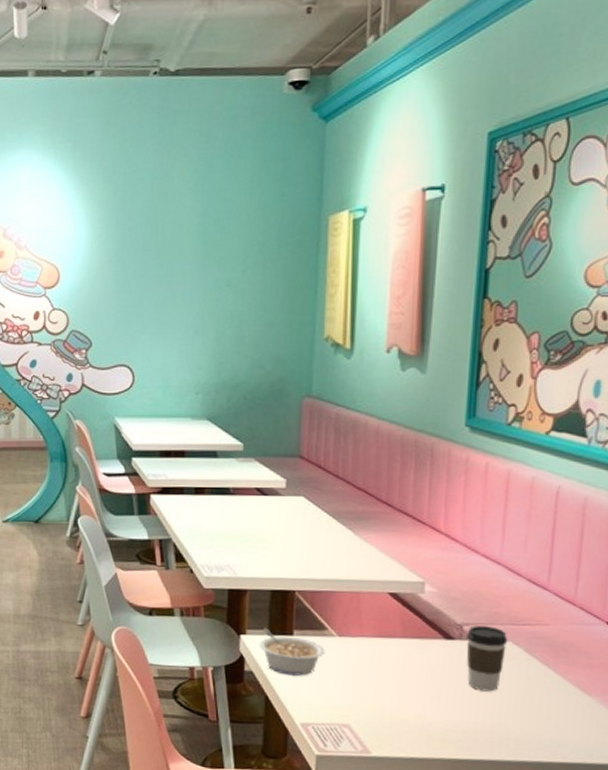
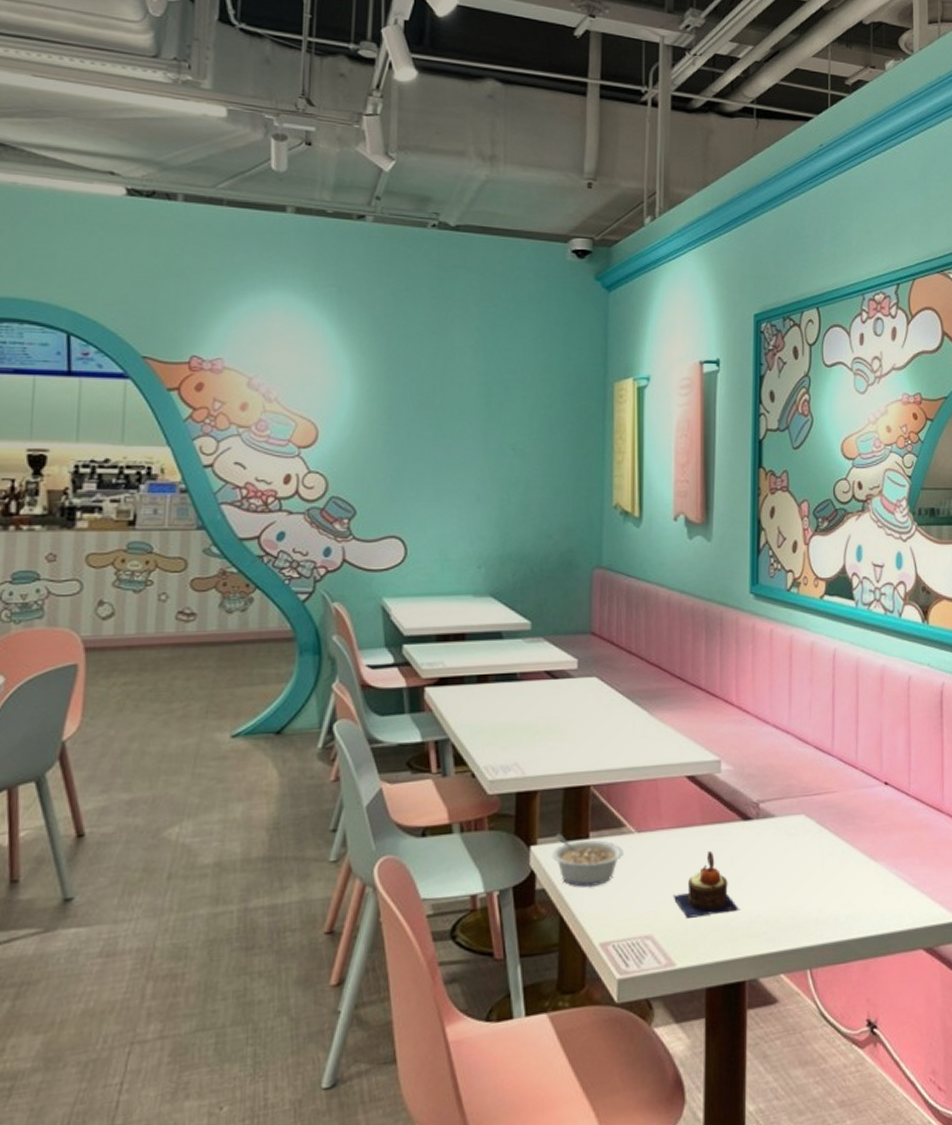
dessert: none [370,662,437,718] -> present [673,851,740,918]
coffee cup: present [466,625,508,692] -> none [763,800,801,873]

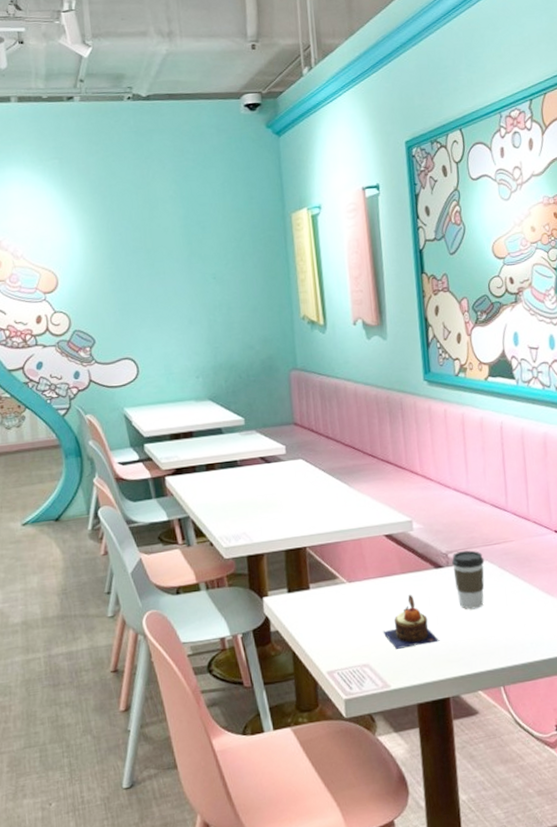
legume: present [552,834,623,887] -> none [281,587,339,628]
coffee cup: none [763,800,801,873] -> present [452,550,485,610]

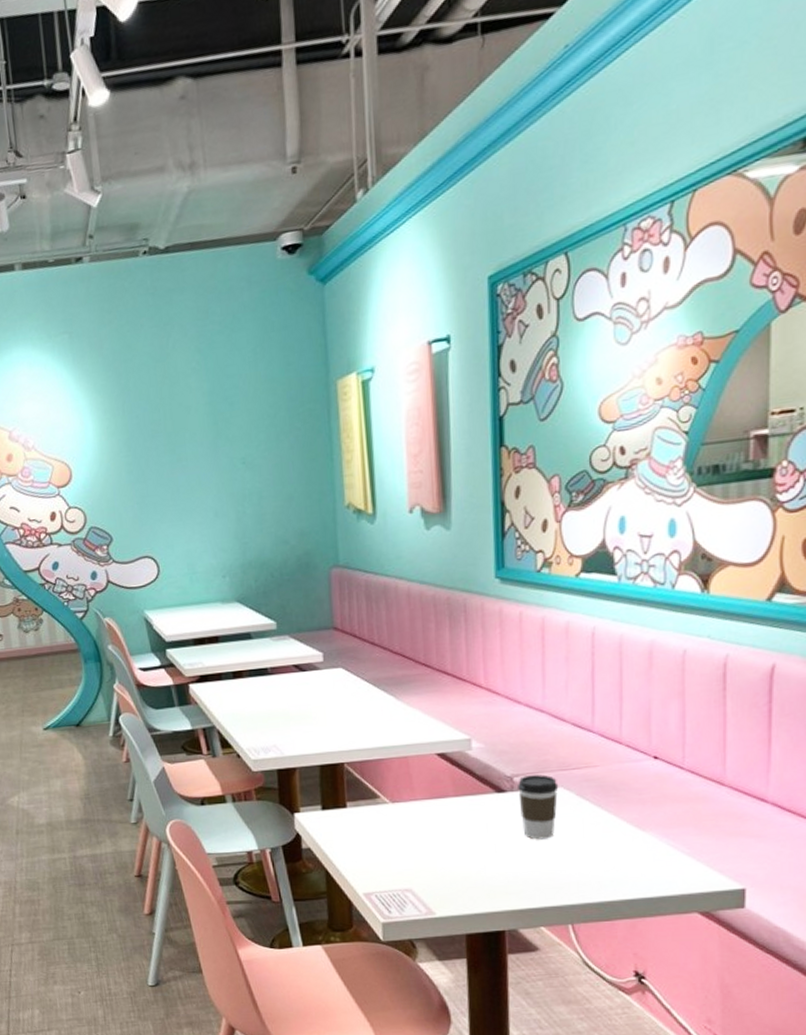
dessert: present [382,595,440,649] -> none [429,820,497,876]

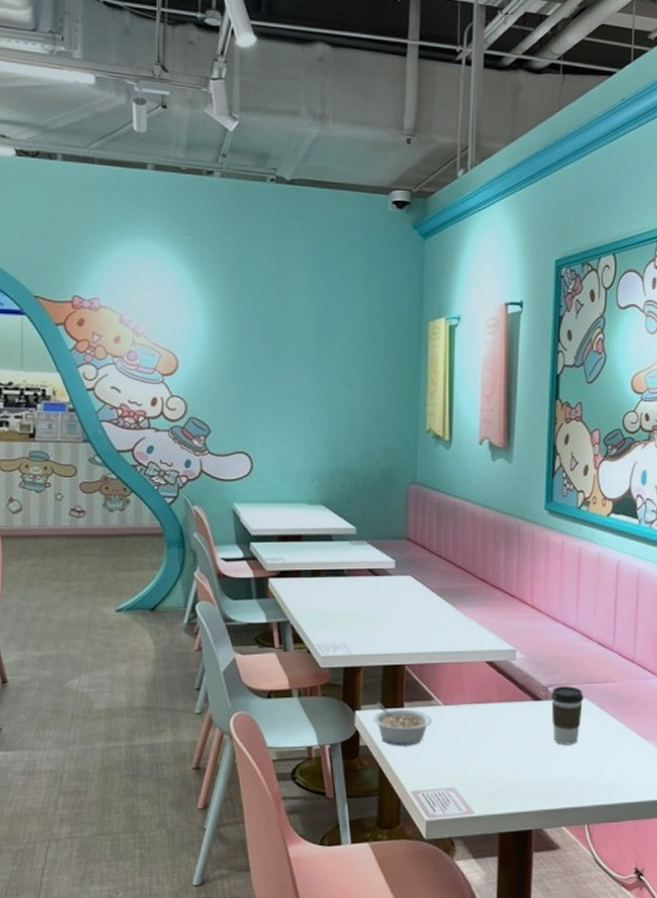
legume: none [314,803,380,847] -> present [373,702,432,746]

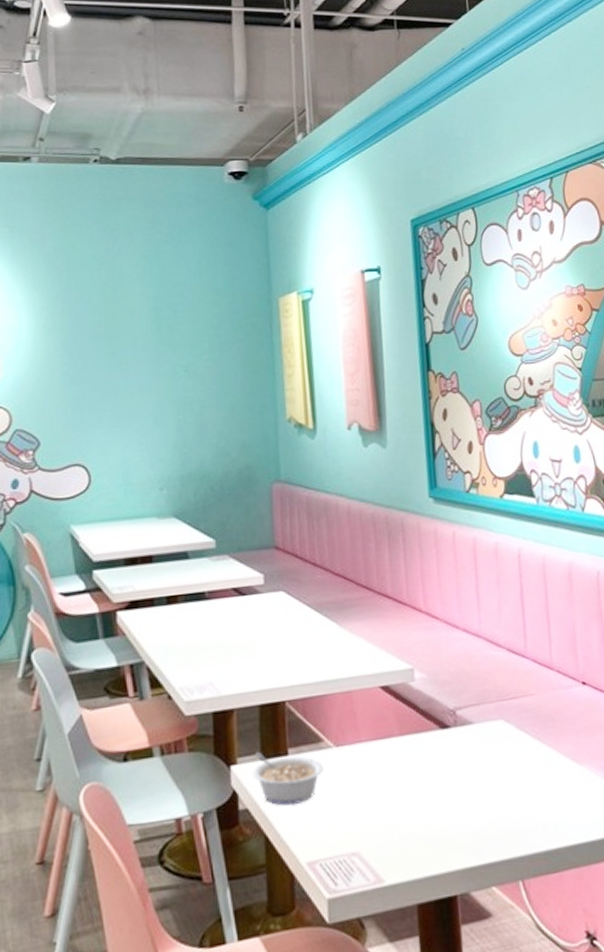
coffee cup: present [551,686,584,745] -> none [461,706,500,782]

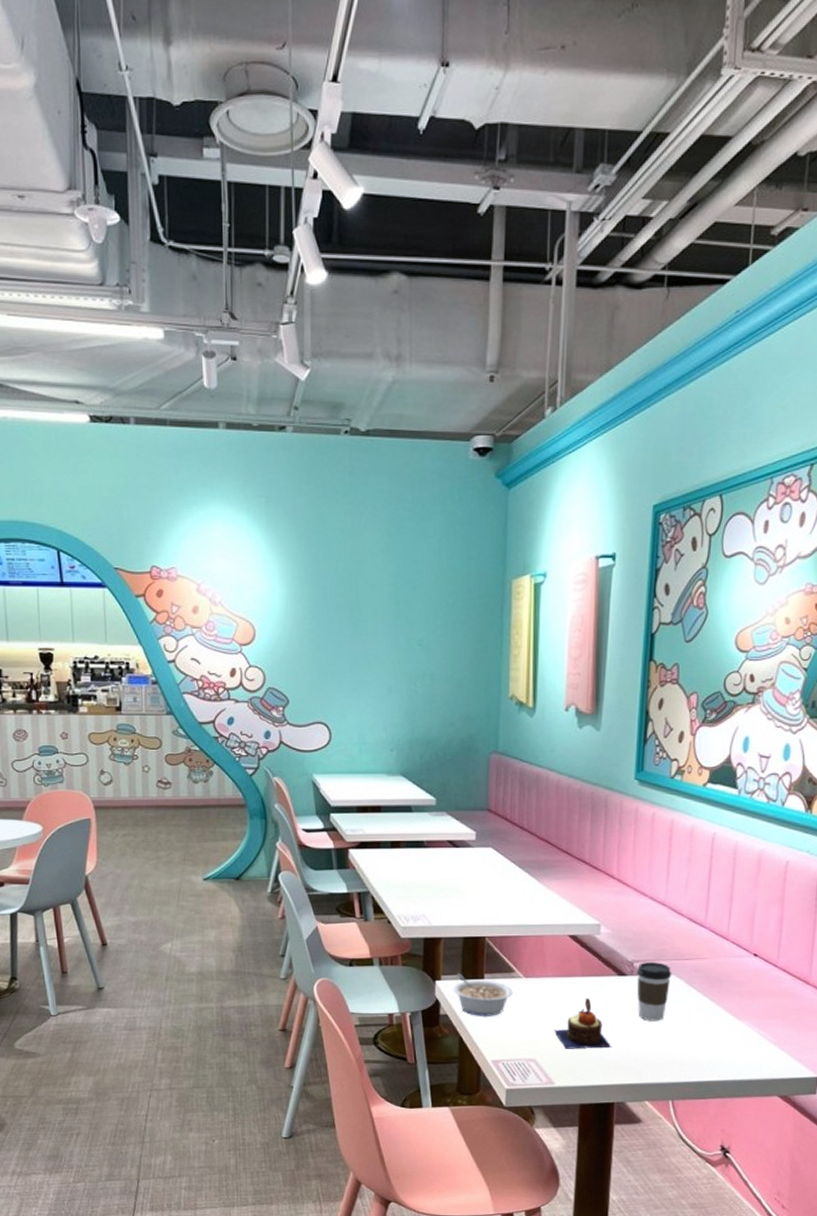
dessert: none [376,762,445,833] -> present [554,998,612,1049]
coffee cup: none [461,706,500,782] -> present [637,962,672,1021]

